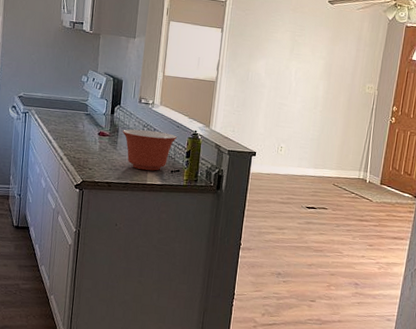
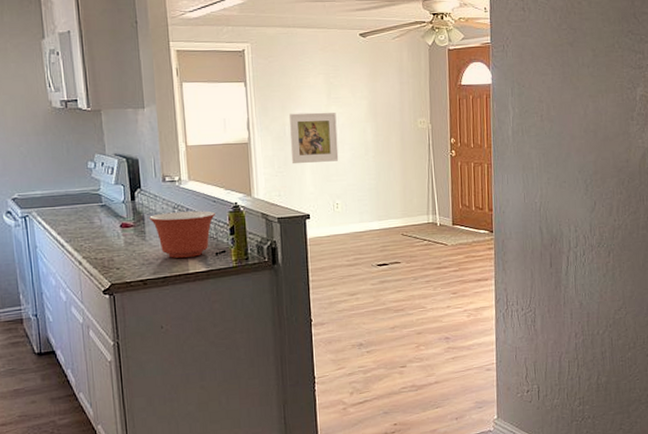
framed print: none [249,61,295,110] -> present [288,112,339,164]

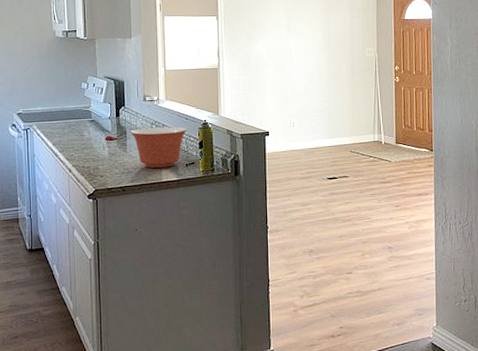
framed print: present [288,112,339,164] -> none [253,42,296,87]

